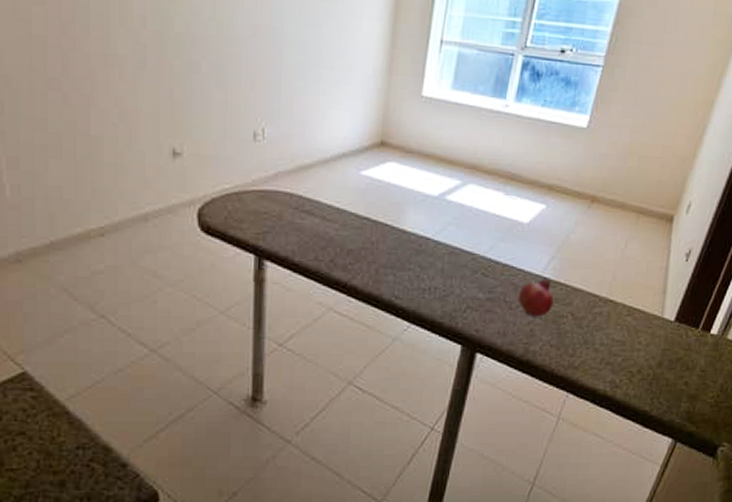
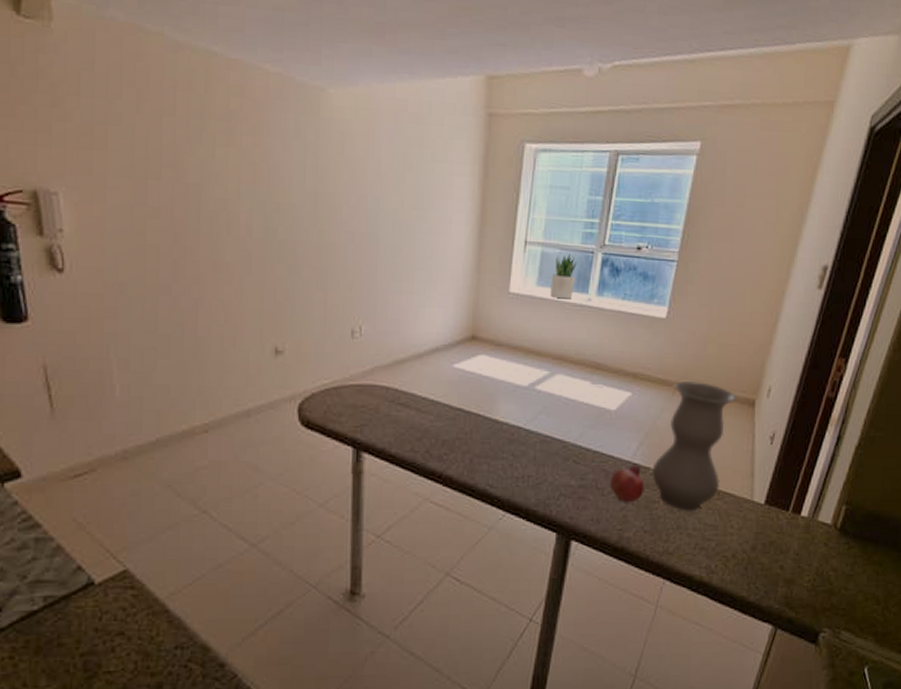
planter: none [465,54,496,105] -> present [550,252,577,299]
vase: none [562,194,655,327] -> present [652,380,737,512]

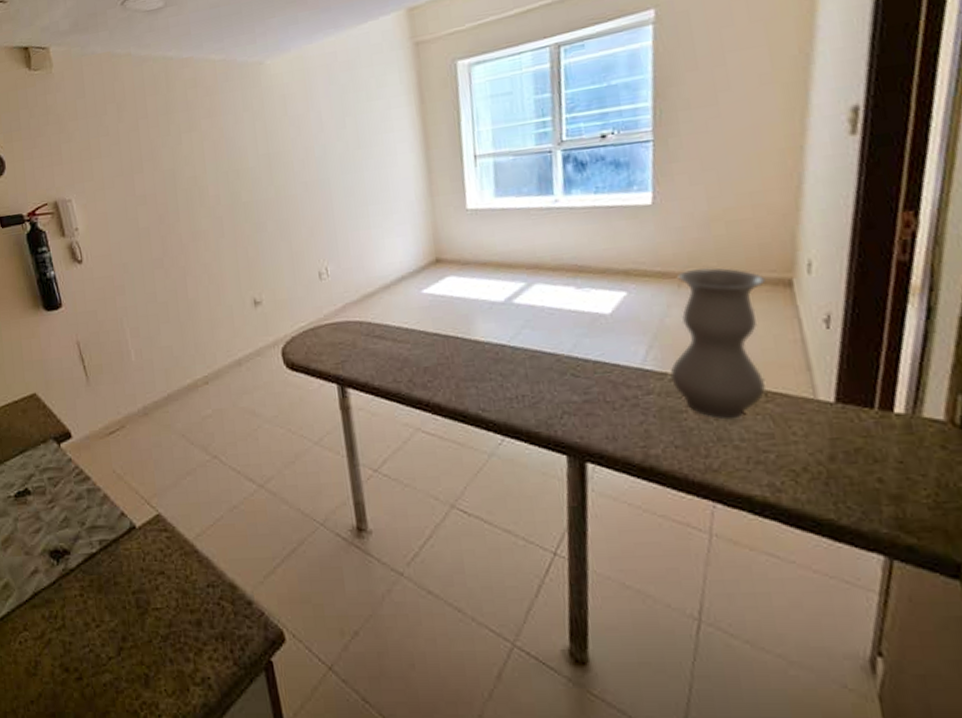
planter: present [550,252,577,299] -> none [509,157,537,207]
fruit: present [609,464,645,503] -> none [619,370,666,416]

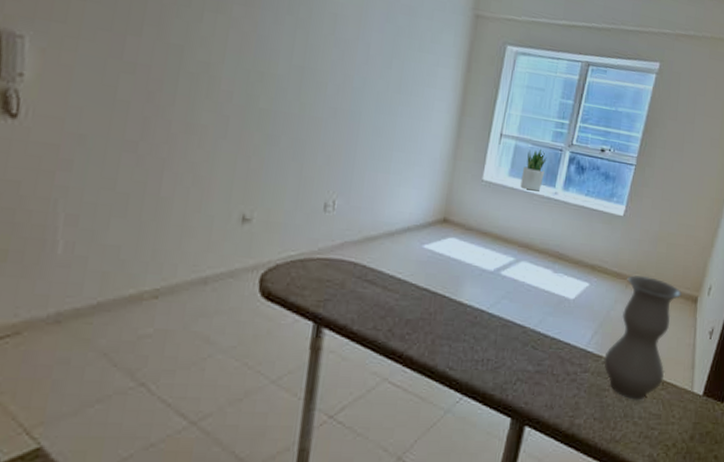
planter: none [509,157,537,207] -> present [520,148,547,192]

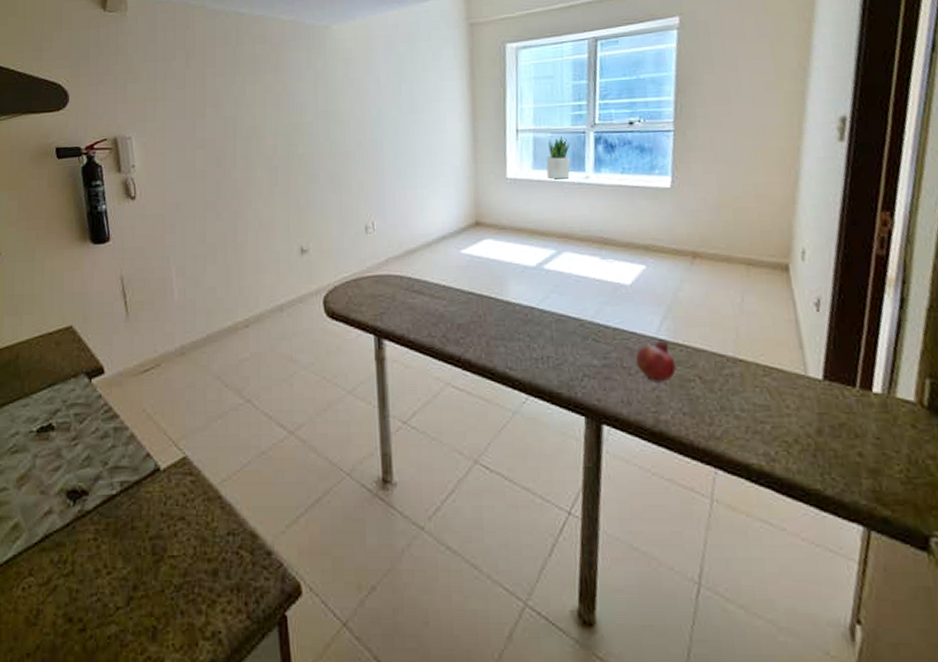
fruit: none [564,352,597,390] -> present [635,339,676,382]
vase: present [604,275,682,400] -> none [681,248,766,390]

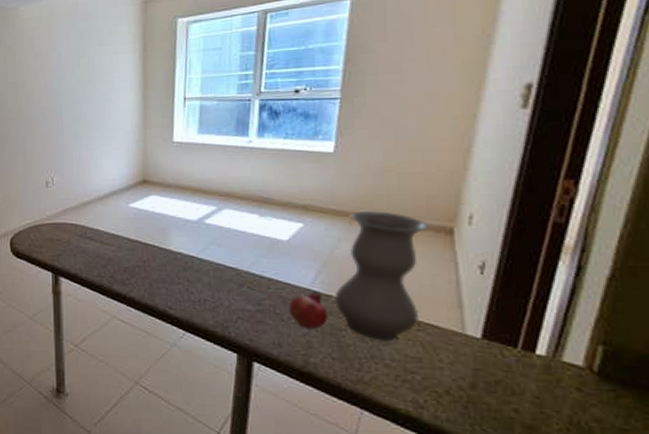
planter: present [546,135,571,180] -> none [211,103,235,144]
vase: none [681,248,766,390] -> present [334,210,429,341]

